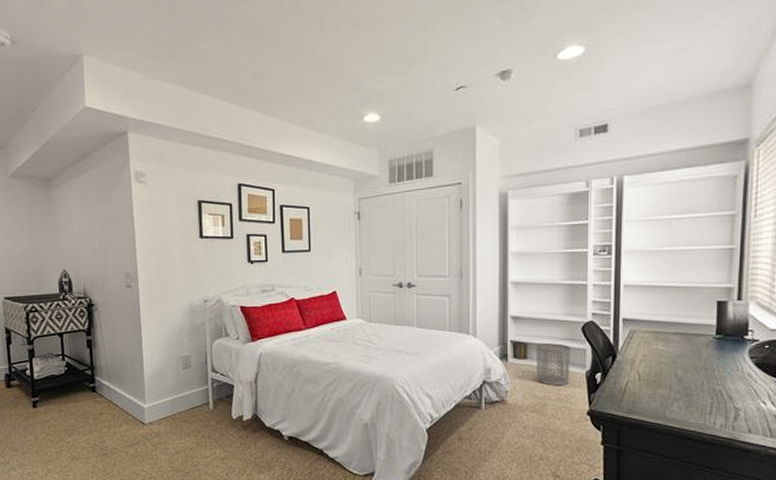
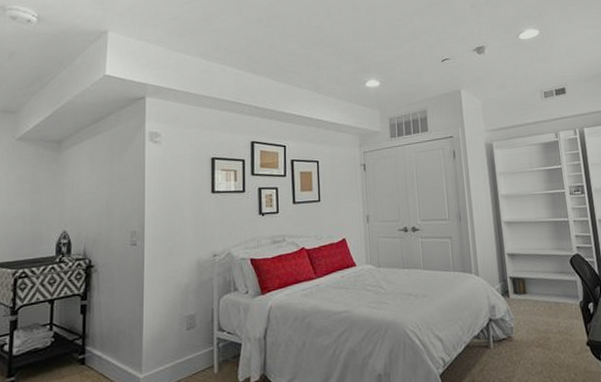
waste bin: present [535,343,571,386] -> none [532,277,566,319]

